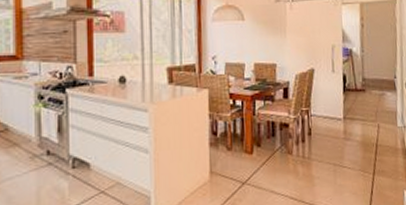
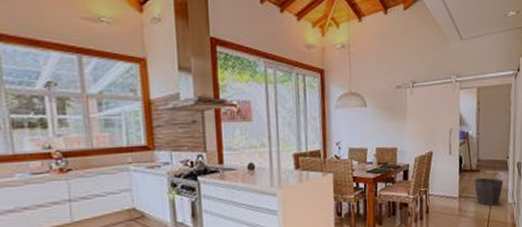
waste bin: none [359,98,392,130] -> present [474,177,504,206]

